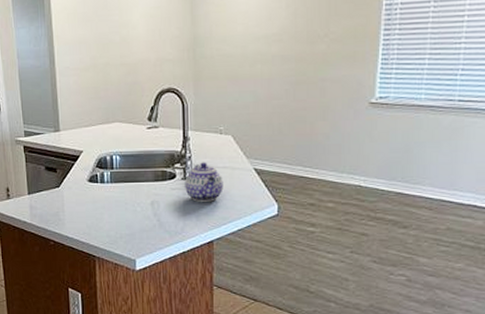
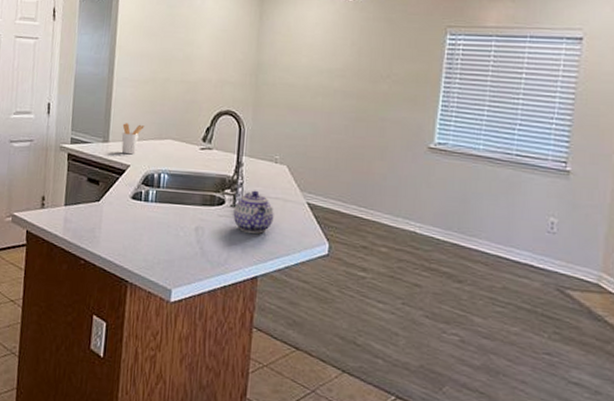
utensil holder: none [70,111,91,141] -> present [121,123,145,155]

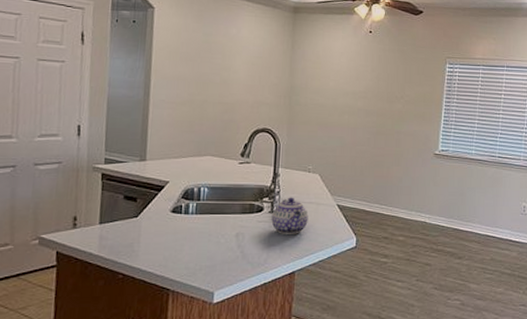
utensil holder: present [121,123,145,155] -> none [159,142,183,172]

